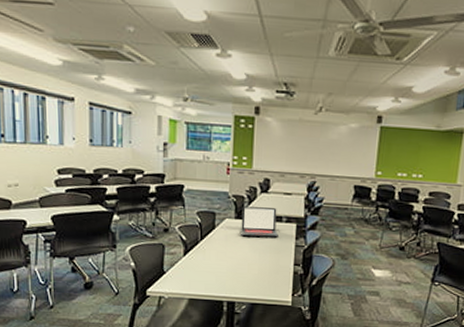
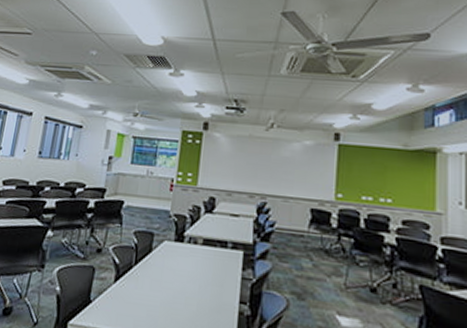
laptop: present [241,206,278,237] -> none [180,227,222,267]

